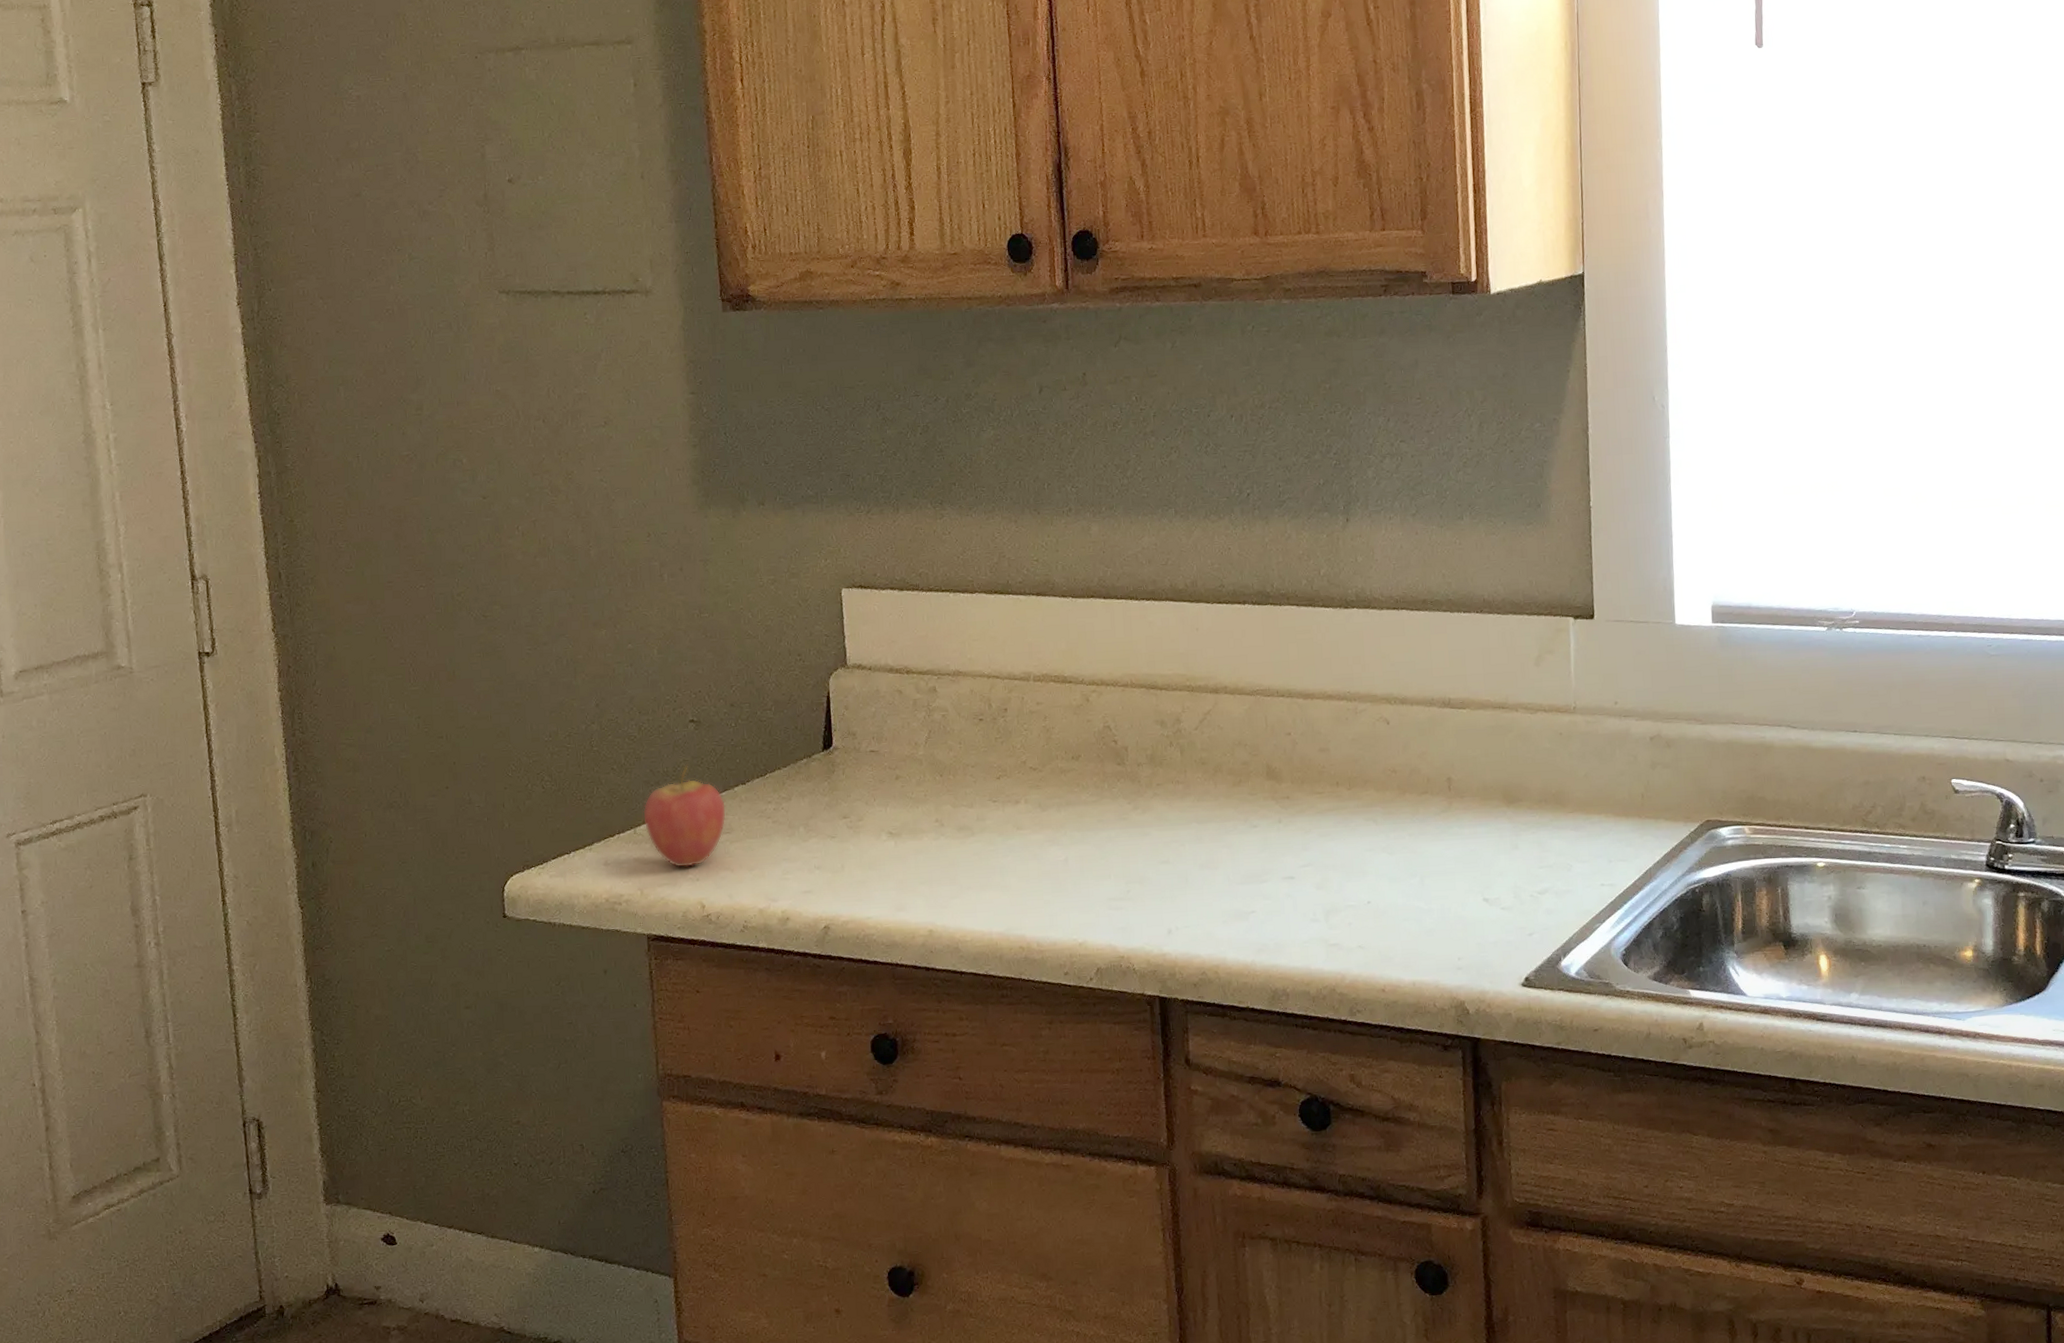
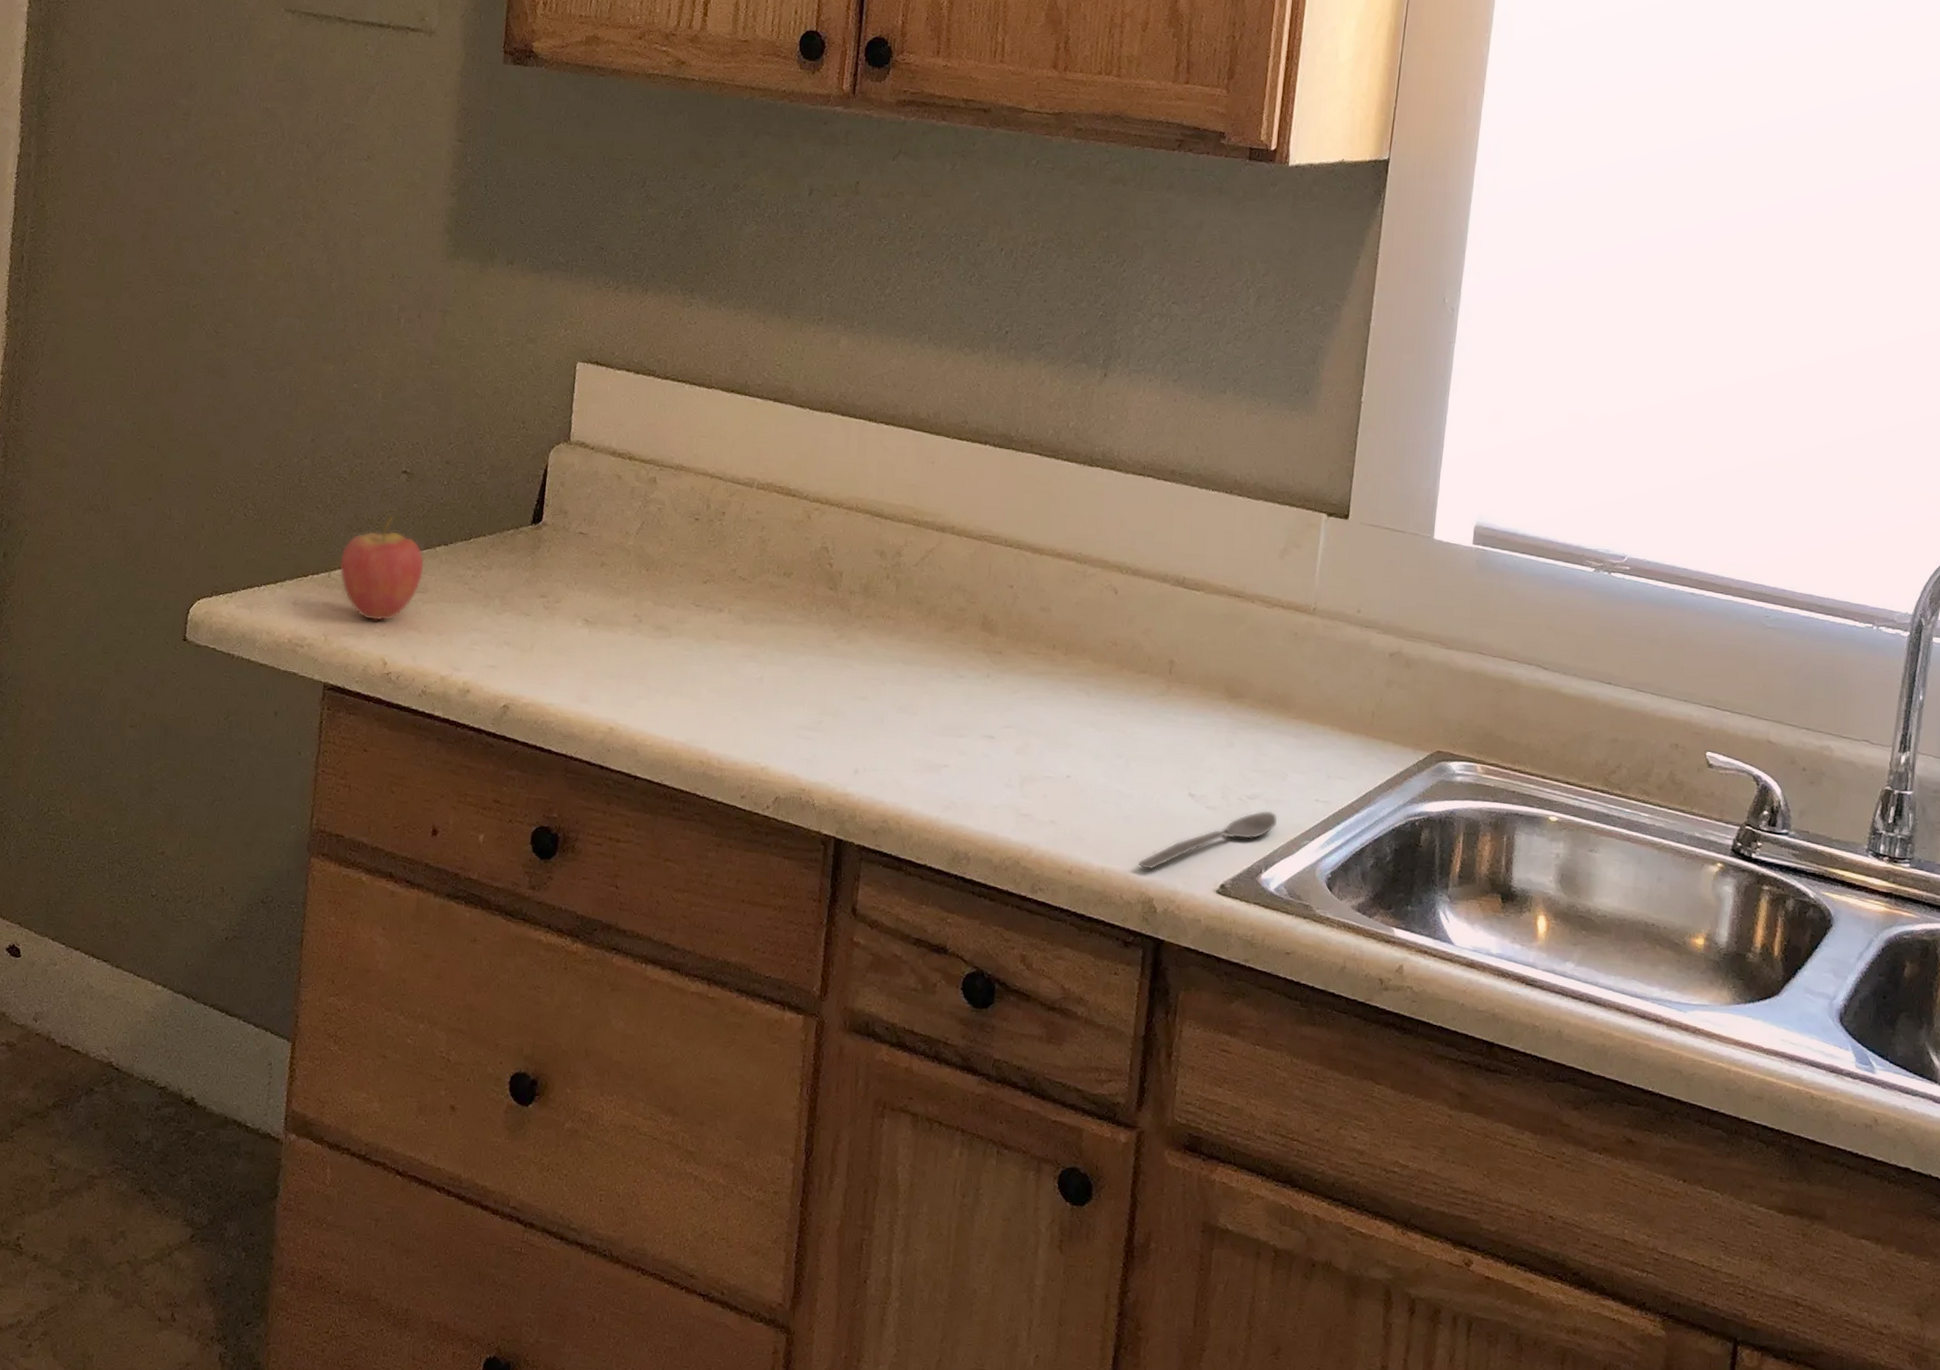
spoon: none [1446,901,1569,977] -> present [1138,810,1278,871]

